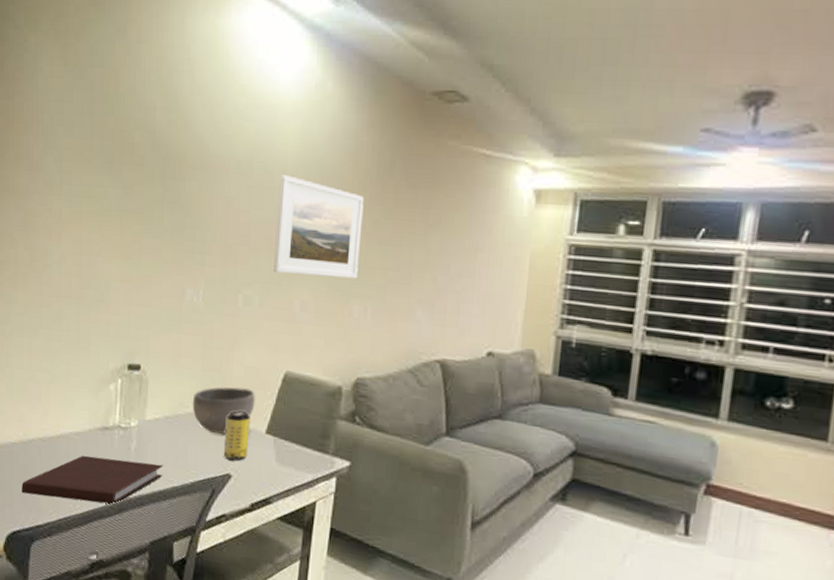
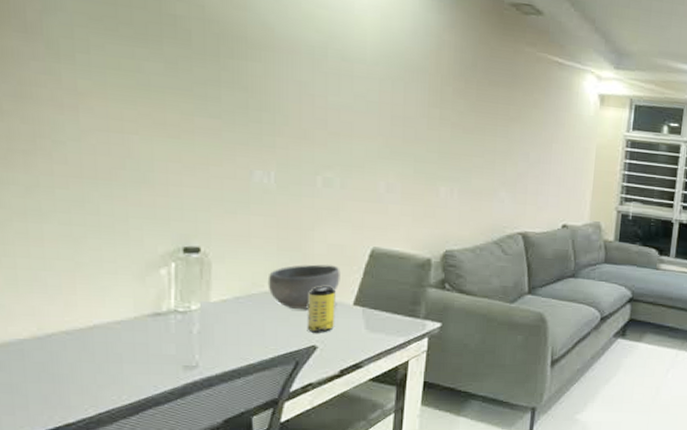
notebook: present [22,455,163,505] -> none [39,344,235,392]
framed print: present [274,175,364,279] -> none [356,64,448,164]

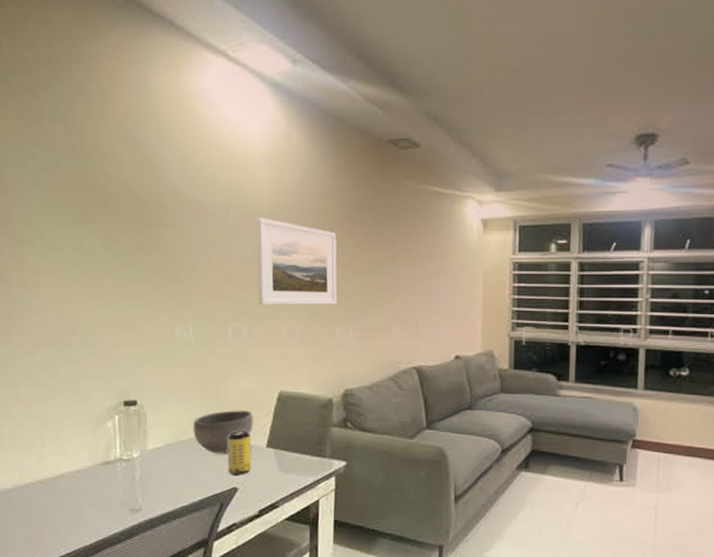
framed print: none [356,64,448,164] -> present [256,218,337,306]

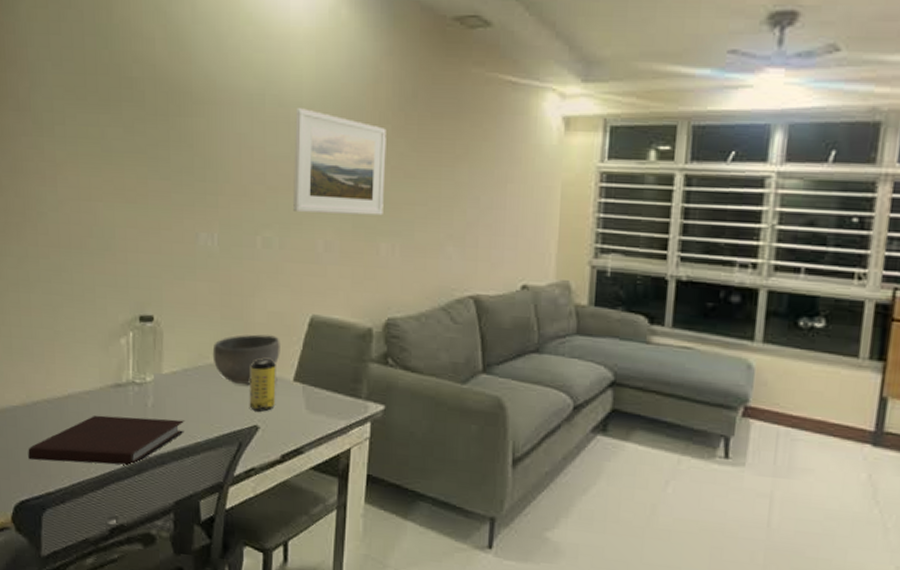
notebook: none [23,488,171,534] -> present [28,415,184,466]

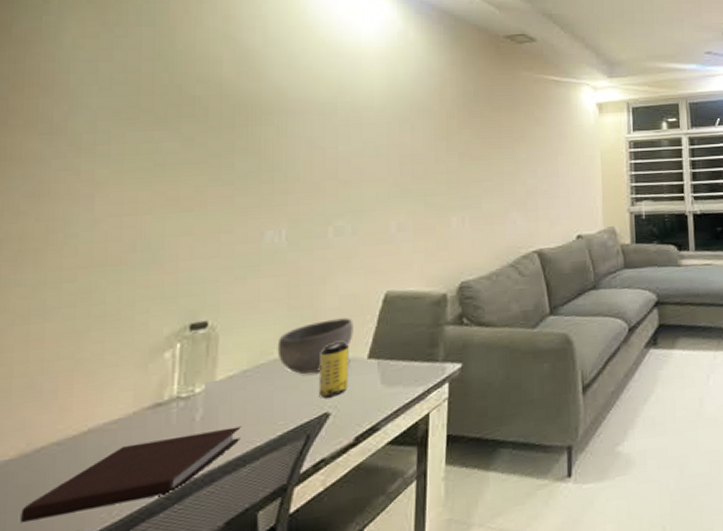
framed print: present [293,108,386,216] -> none [366,111,454,201]

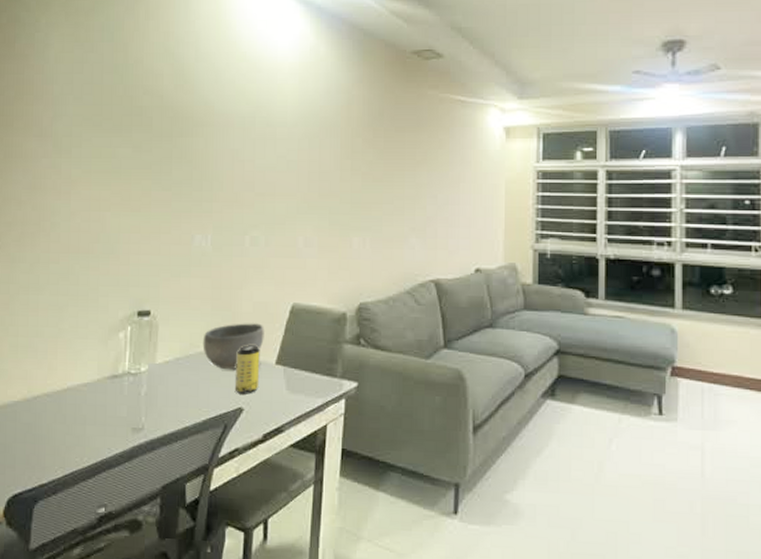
notebook: present [20,426,241,522] -> none [25,406,174,453]

